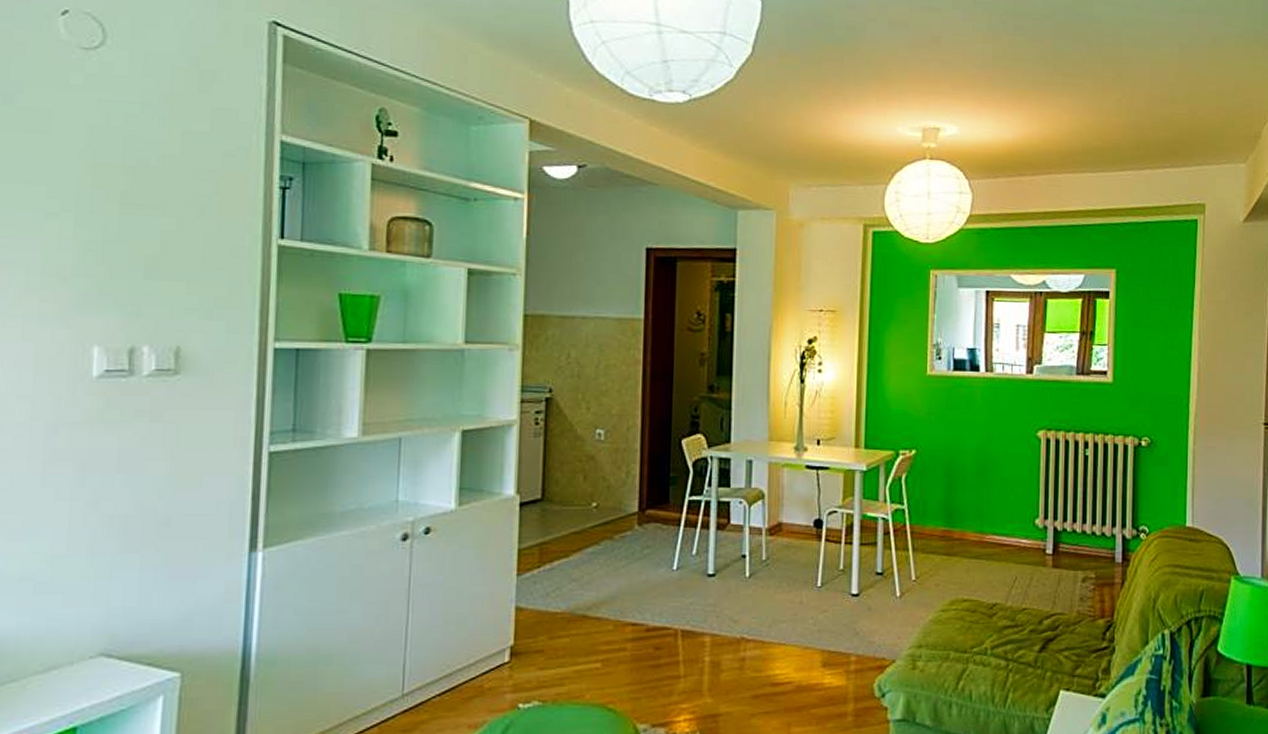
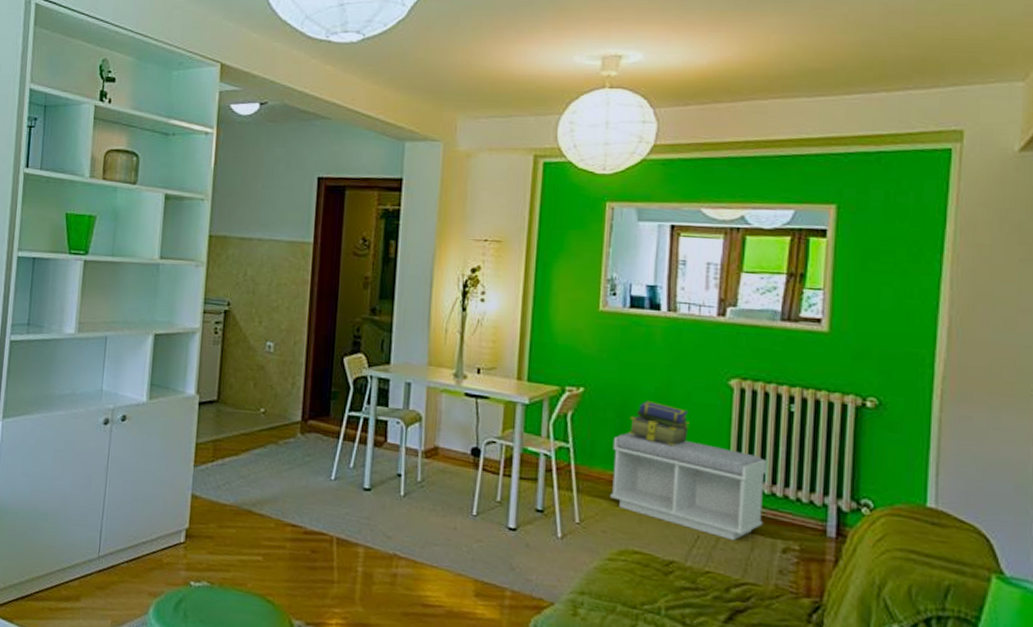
bench: none [942,489,1069,578] -> present [610,433,767,541]
stack of books: none [956,457,1006,498] -> present [629,401,690,447]

